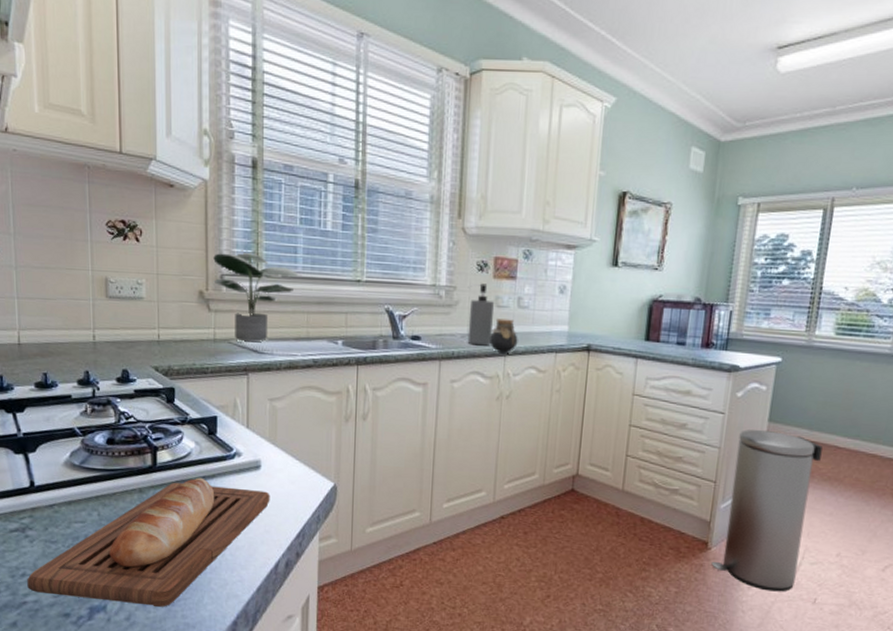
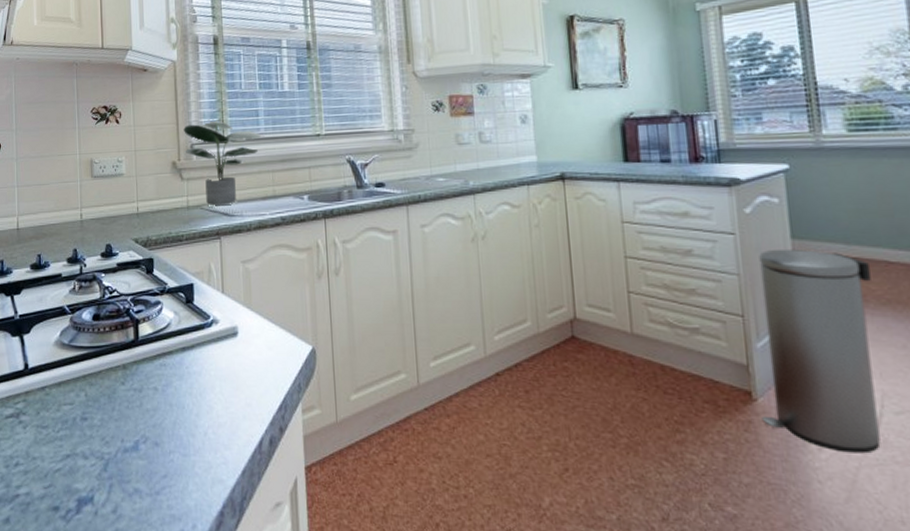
bread loaf: present [27,477,270,607] -> none [20,349,249,496]
soap dispenser: present [467,283,494,346] -> none [426,123,458,186]
jar: present [489,318,518,353] -> none [455,155,486,191]

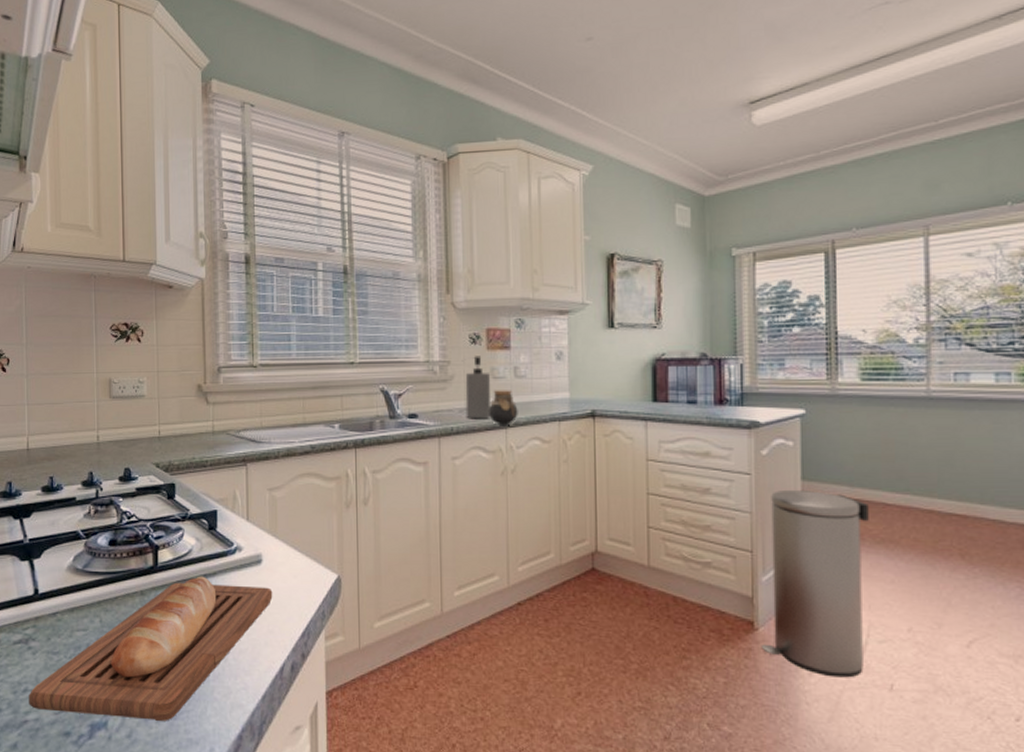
bread loaf: none [20,349,249,496] -> present [29,576,273,721]
potted plant: present [184,119,265,206] -> none [211,342,296,432]
soap dispenser: none [426,123,458,186] -> present [462,356,490,419]
jar: none [455,155,486,191] -> present [489,390,518,425]

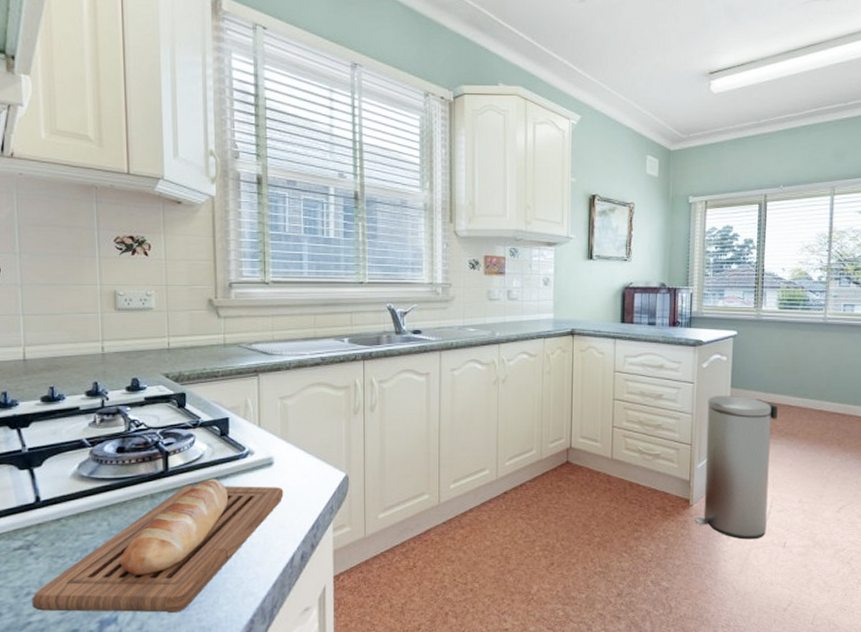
soap dispenser: present [462,356,490,419] -> none [462,280,486,336]
jar: present [489,390,518,425] -> none [484,310,510,341]

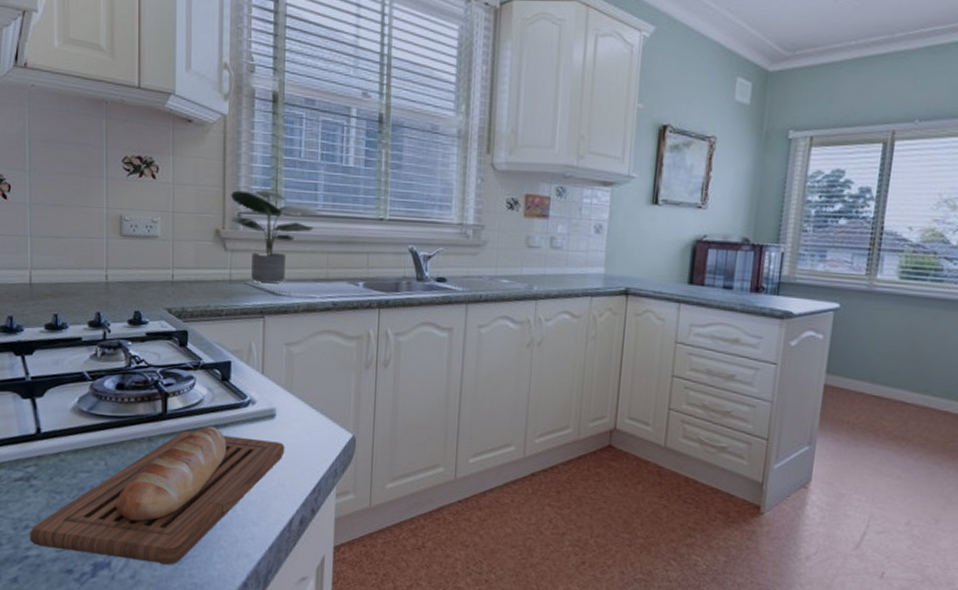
potted plant: none [222,259,308,345] -> present [230,187,322,284]
pedal bin: present [694,395,778,540] -> none [764,382,888,564]

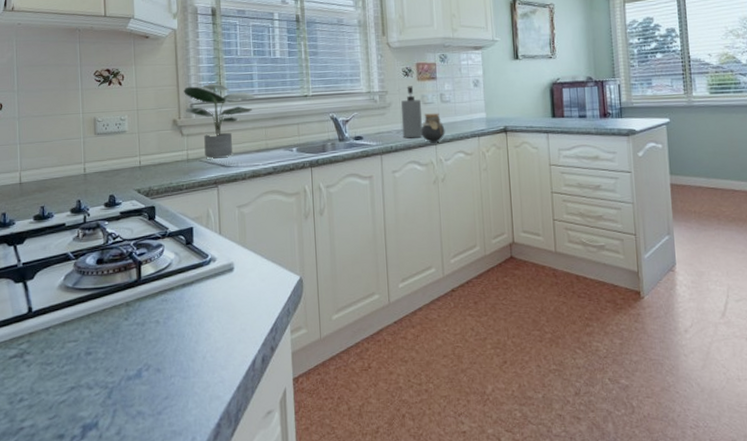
bread loaf: present [30,426,285,565] -> none [24,285,244,417]
soap dispenser: none [496,222,525,289] -> present [397,86,423,139]
jar: none [520,260,551,296] -> present [421,113,445,142]

